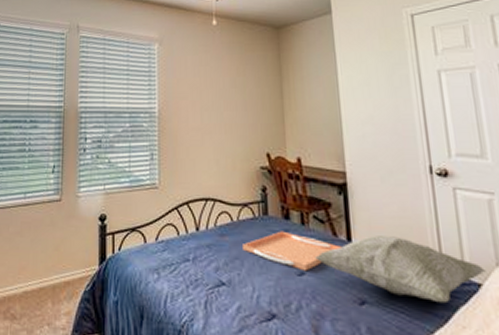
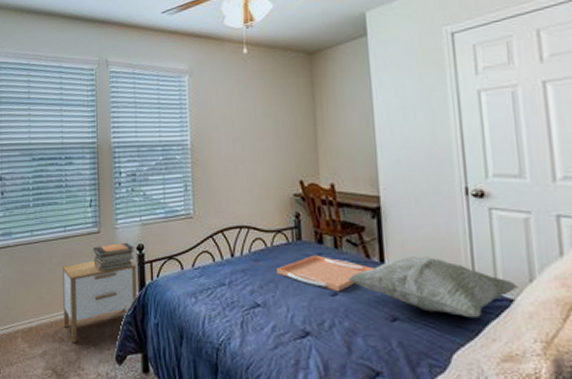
nightstand: none [17,231,97,322] -> present [62,261,137,344]
book stack: none [53,211,96,243] -> present [93,242,134,271]

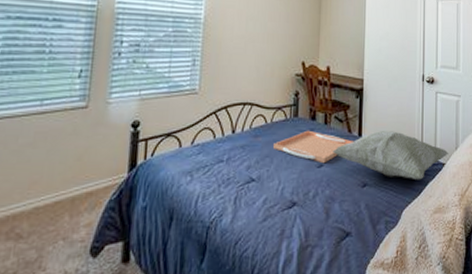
nightstand: present [62,261,137,344] -> none [24,140,128,240]
book stack: present [93,242,134,271] -> none [75,118,128,152]

